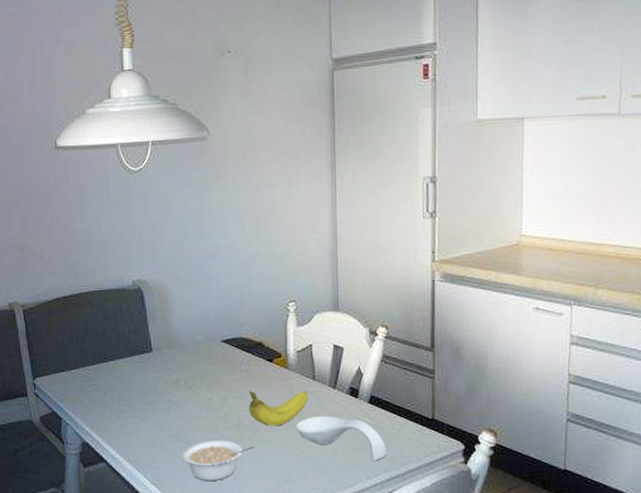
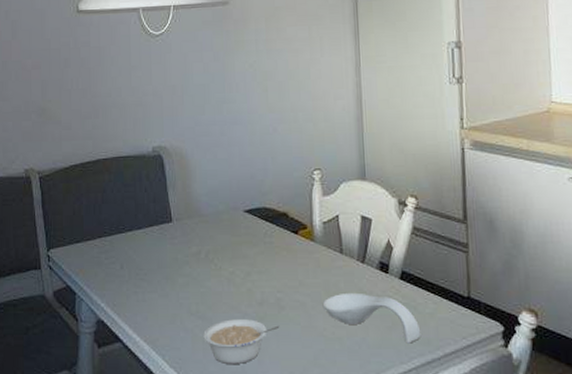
fruit: present [248,391,308,426] -> none [272,265,336,304]

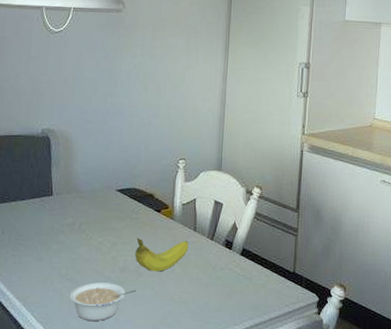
fruit: none [272,265,336,304] -> present [134,238,189,272]
spoon rest: present [322,292,421,344] -> none [174,264,253,309]

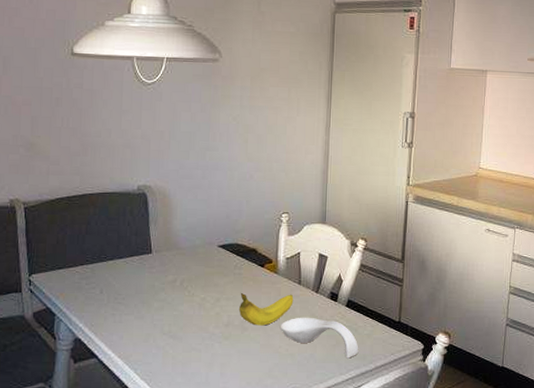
legume: present [70,282,137,321] -> none [173,338,242,376]
spoon rest: none [174,264,253,309] -> present [280,317,359,359]

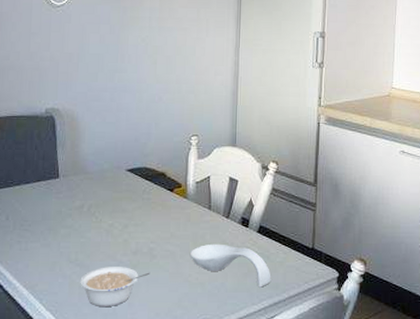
legume: none [173,338,242,376] -> present [80,267,150,306]
fruit: present [238,293,294,326] -> none [147,219,204,253]

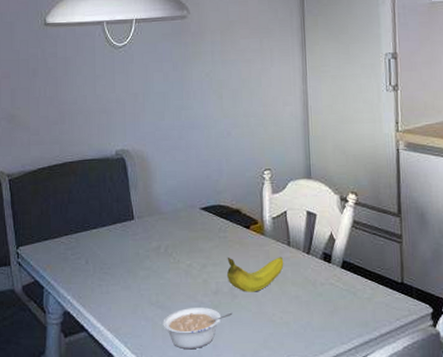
fruit: none [147,219,204,253] -> present [226,257,284,292]
spoon rest: present [189,243,271,288] -> none [271,281,360,326]

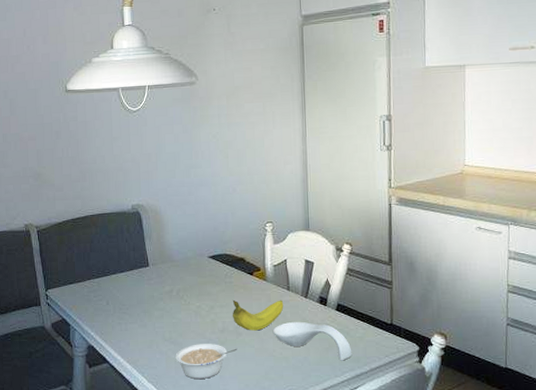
spoon rest: none [271,281,360,326] -> present [272,321,352,361]

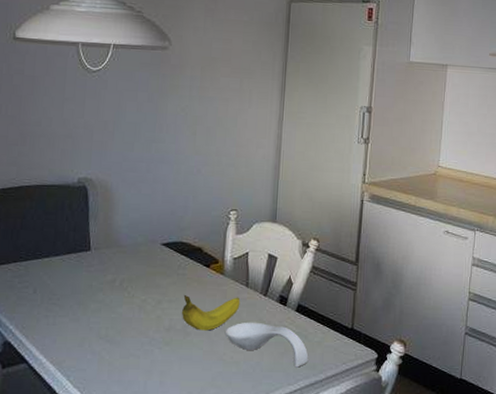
legume: present [175,344,238,379] -> none [110,343,184,384]

